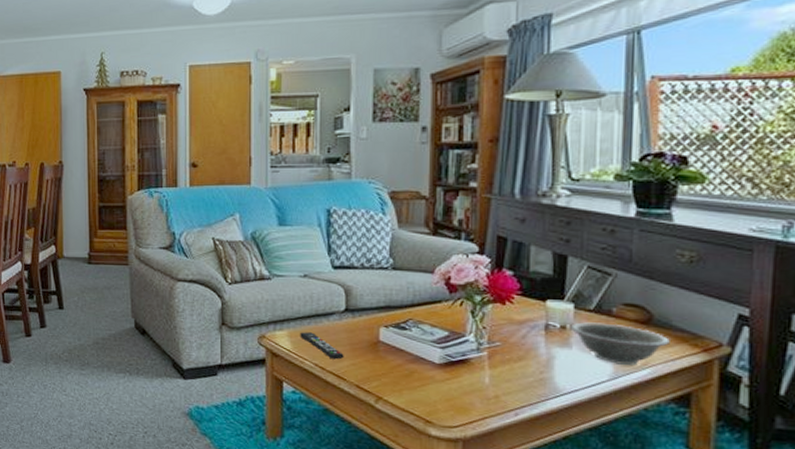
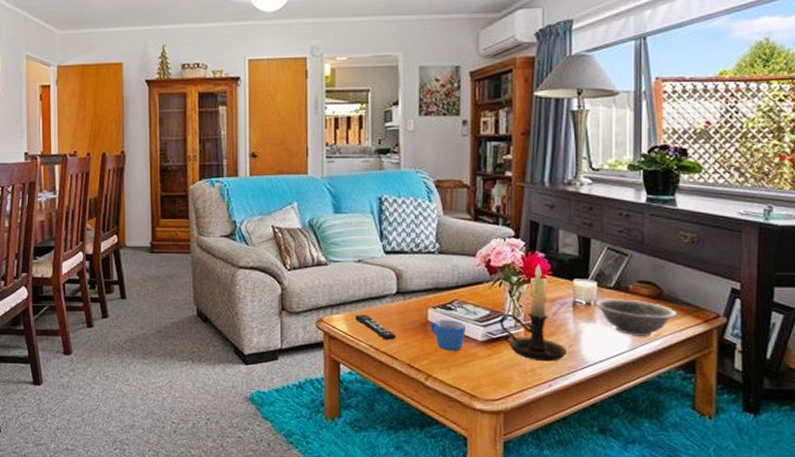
mug: none [382,340,421,373] -> present [430,320,465,351]
candle holder: none [460,282,536,389] -> present [500,264,566,362]

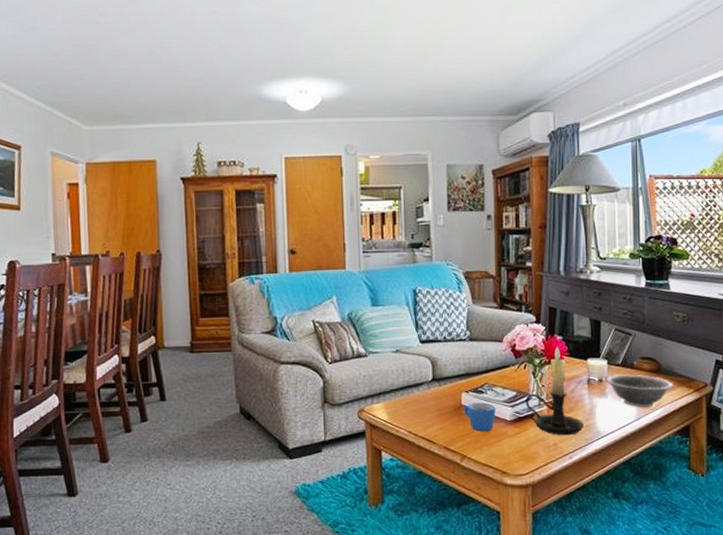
remote control: present [355,315,396,340] -> none [395,402,433,426]

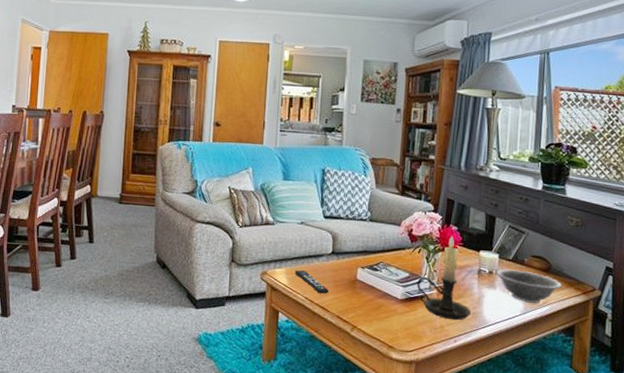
remote control: none [395,402,433,426] -> present [295,270,329,294]
mug: present [464,402,496,432] -> none [358,279,388,307]

